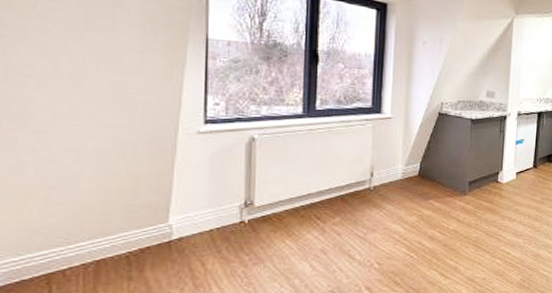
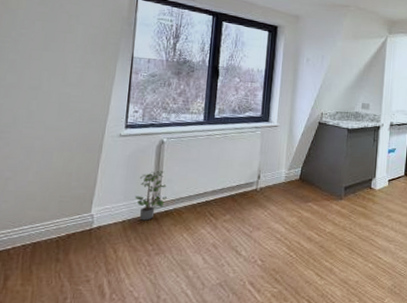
potted plant: none [222,172,264,228] -> present [134,171,168,221]

